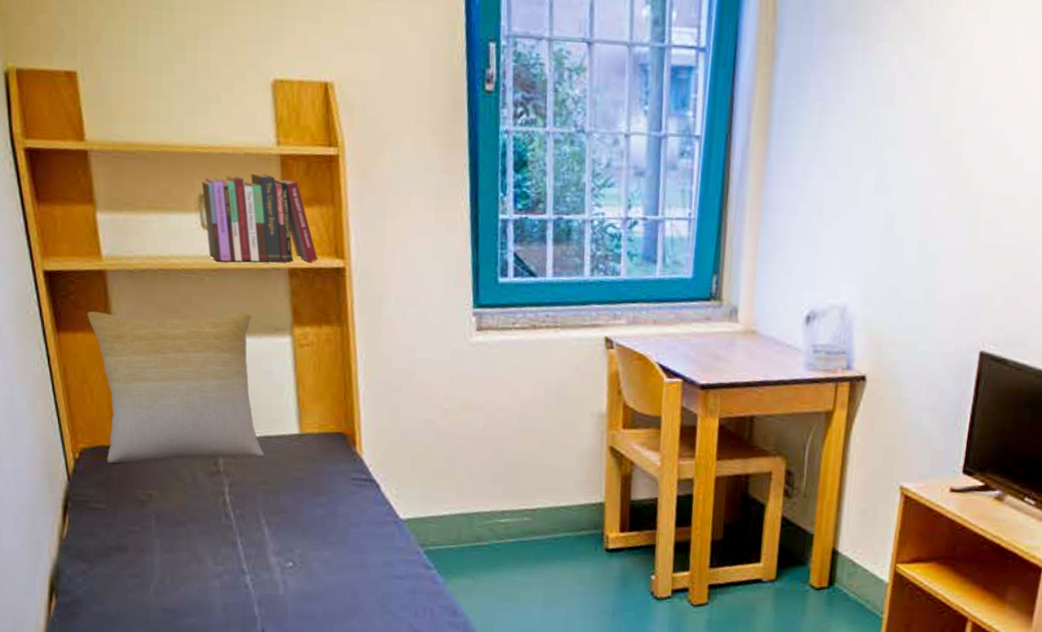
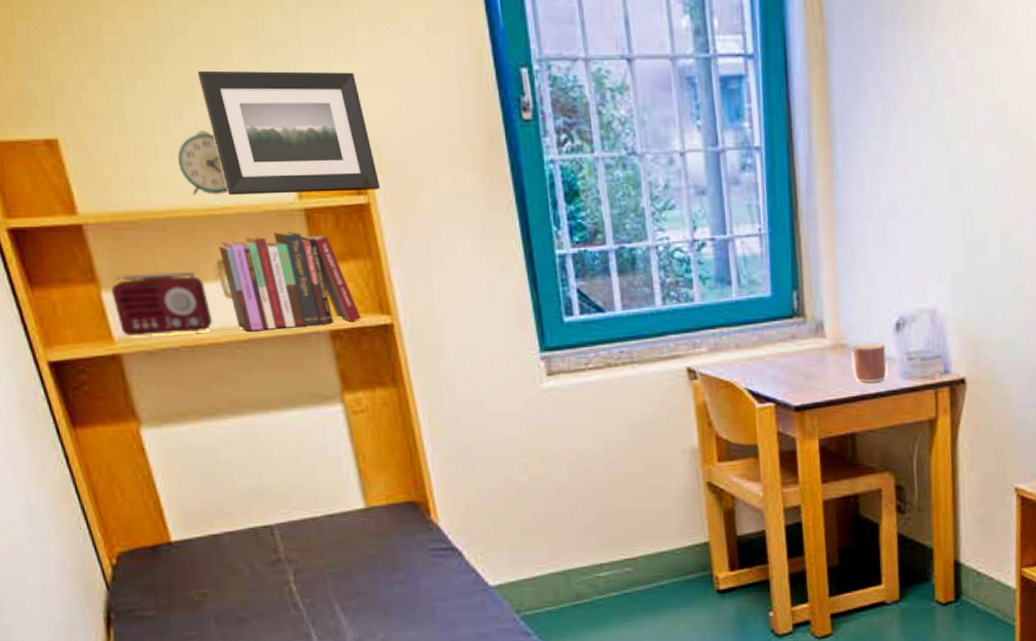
pillow: present [87,311,264,464] -> none [105,384,329,565]
radio: none [104,198,189,257] -> present [111,271,213,337]
alarm clock: none [177,75,217,135] -> present [177,130,228,195]
picture frame: none [203,20,351,144] -> present [197,70,381,196]
mug: none [761,331,794,371] -> present [852,342,887,383]

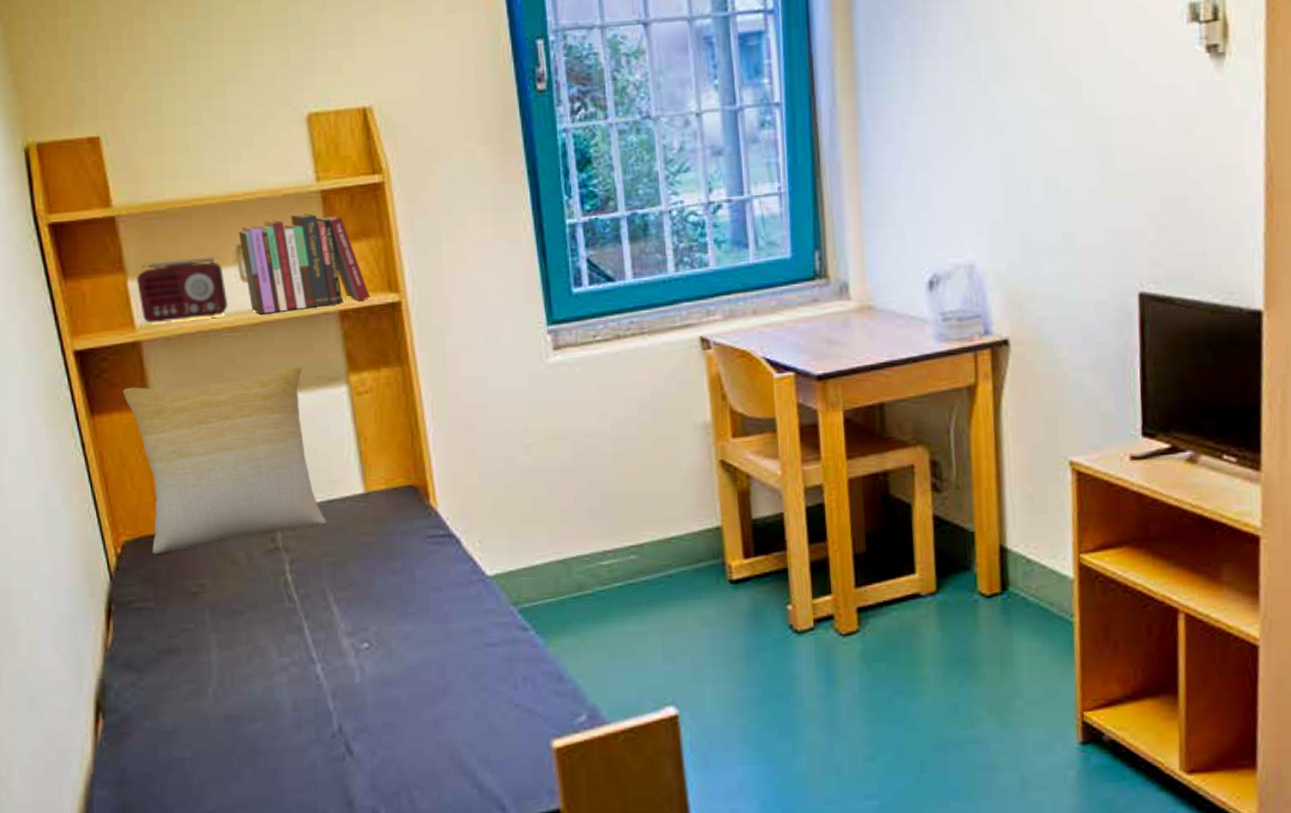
pillow: none [105,384,329,565] -> present [122,366,327,555]
alarm clock: present [177,130,228,195] -> none [207,120,251,183]
picture frame: present [197,70,381,196] -> none [229,55,396,182]
mug: present [852,342,887,383] -> none [880,303,919,348]

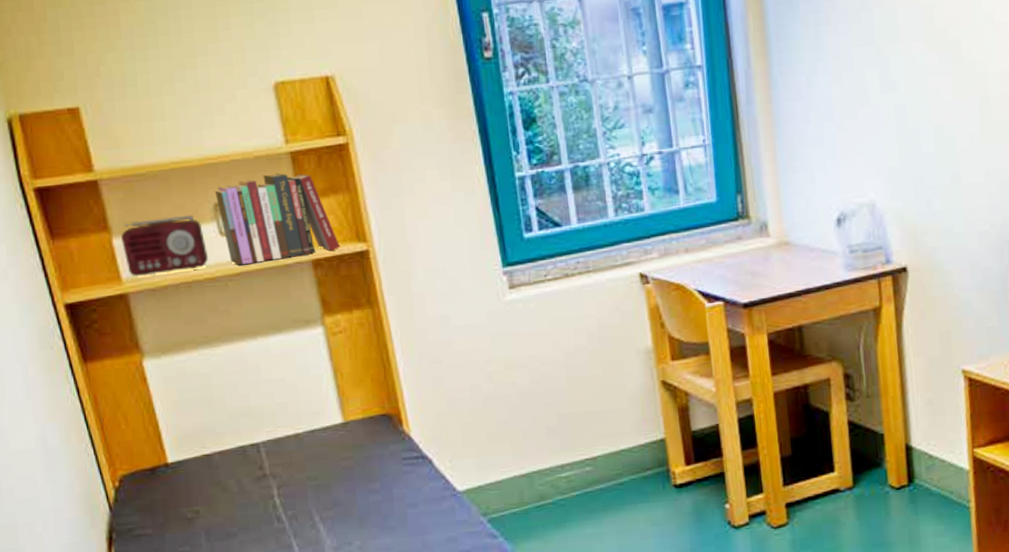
pillow: present [122,366,327,555] -> none [113,311,310,486]

